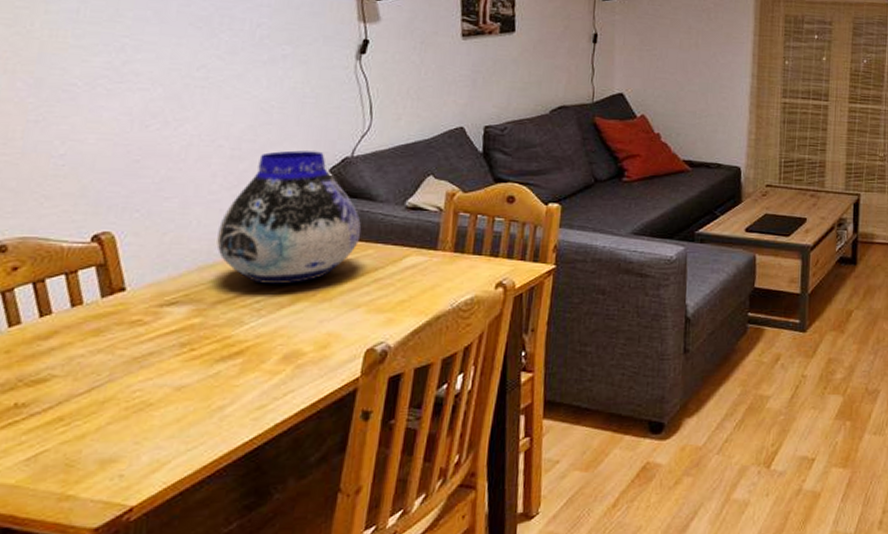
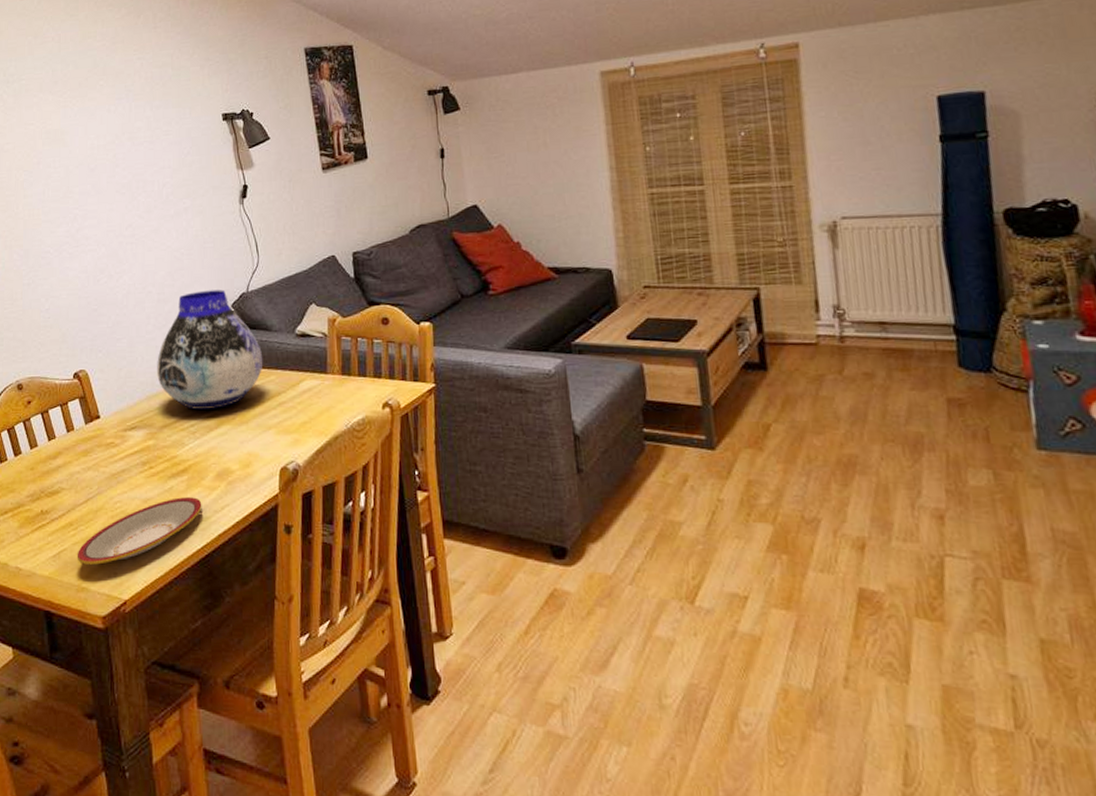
plate: none [63,383,258,468] -> present [77,497,202,565]

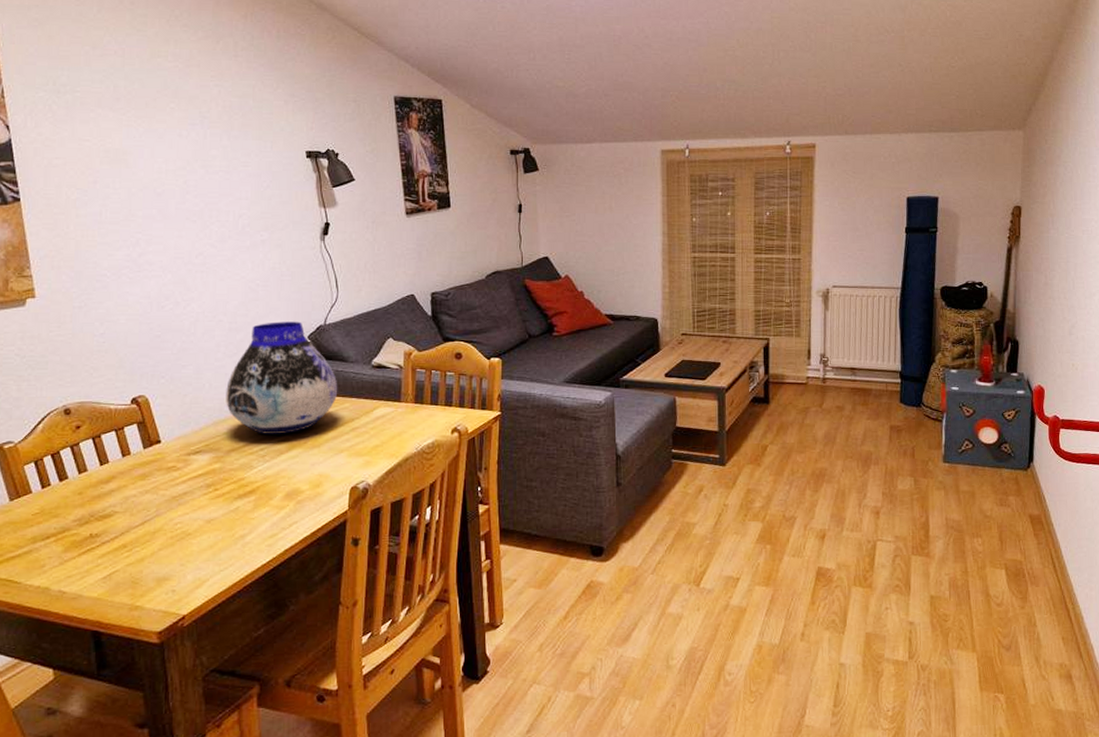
plate: present [77,497,202,565] -> none [130,516,269,584]

